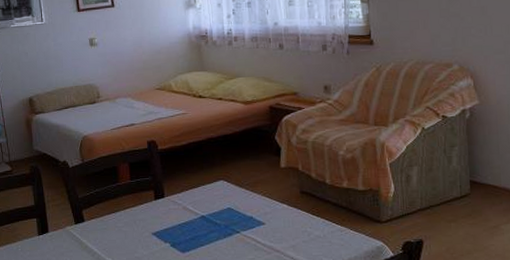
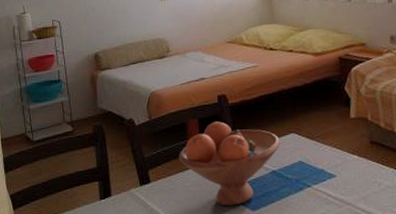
fruit bowl: none [110,166,209,247] -> present [178,121,280,206]

